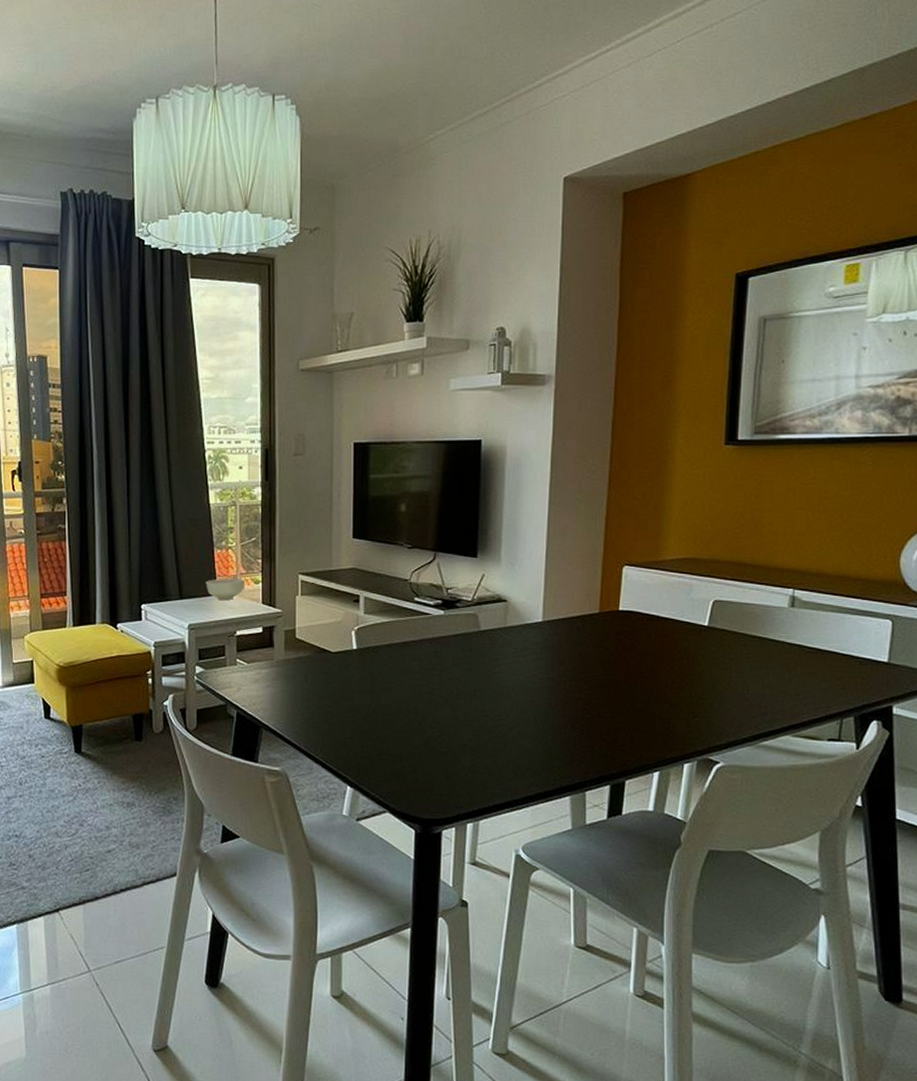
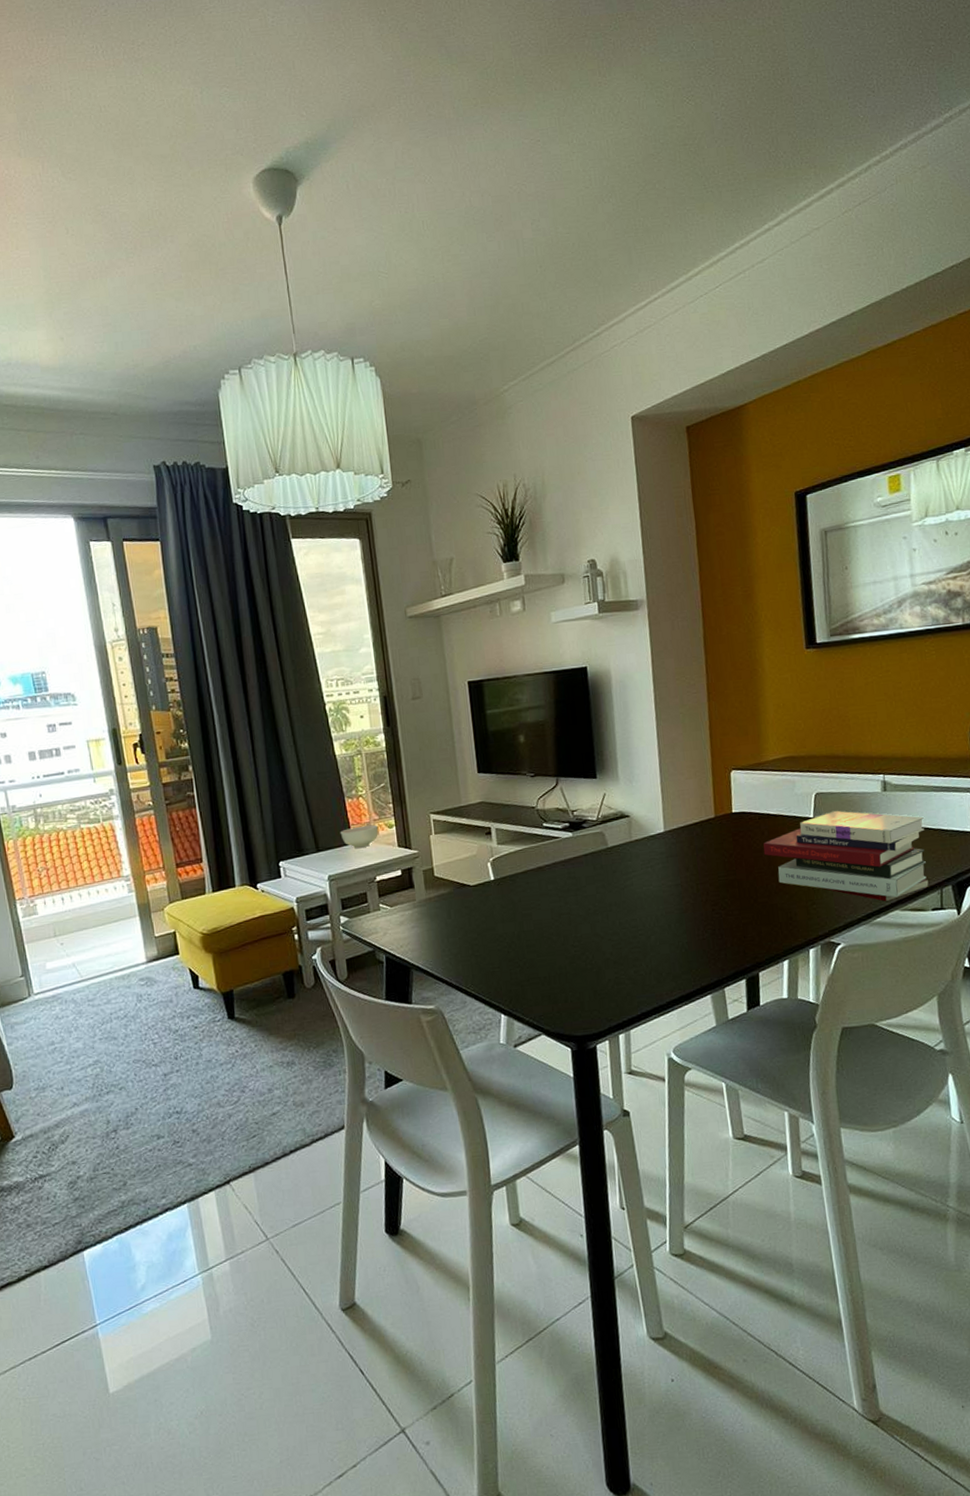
books: none [647,622,833,724] -> present [763,811,929,902]

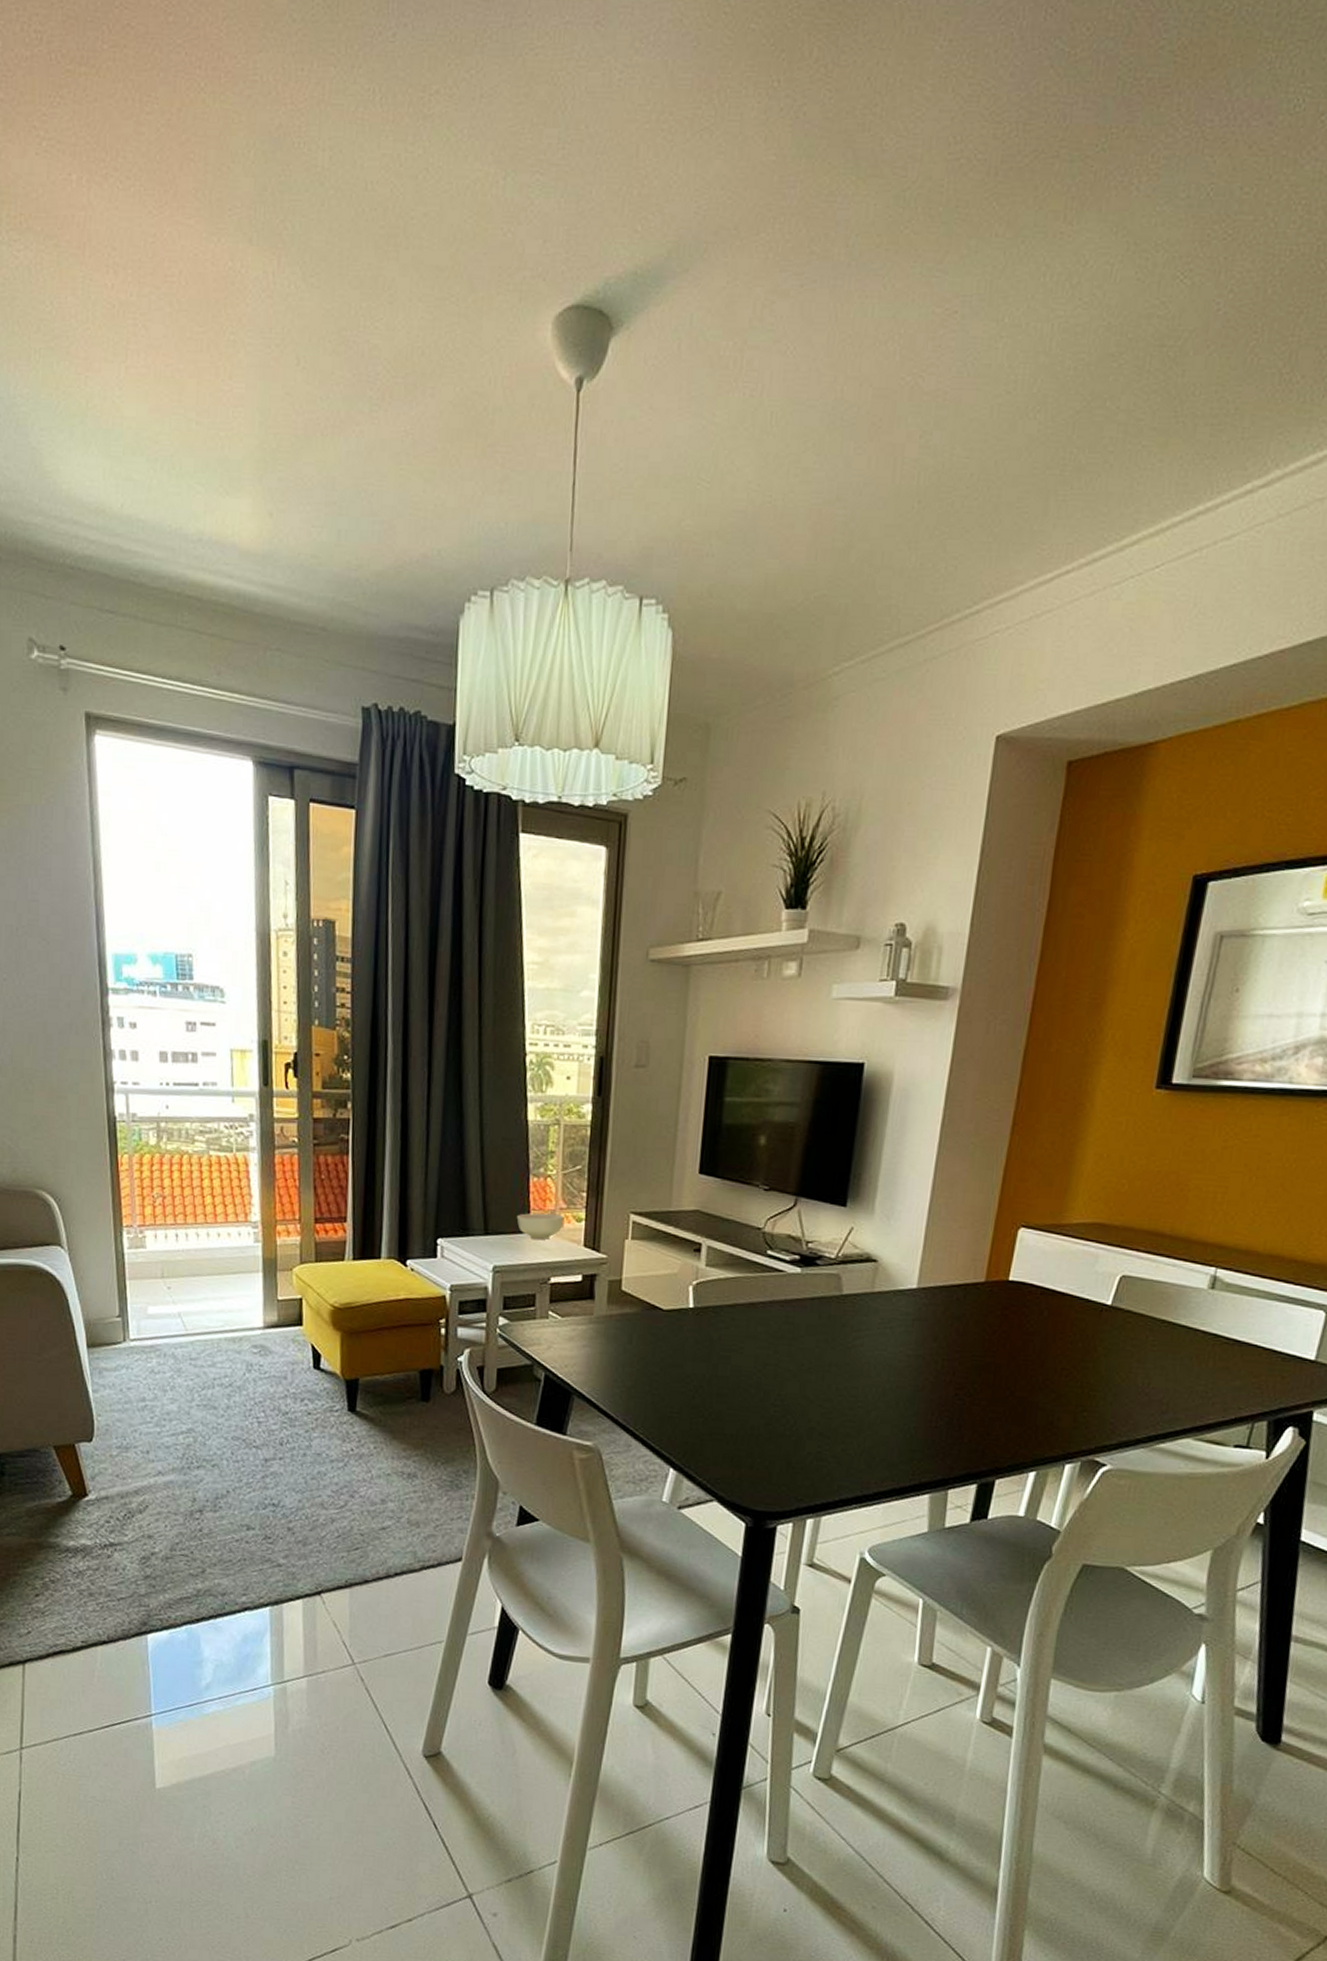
books: present [763,811,929,902] -> none [1036,1302,1255,1425]

